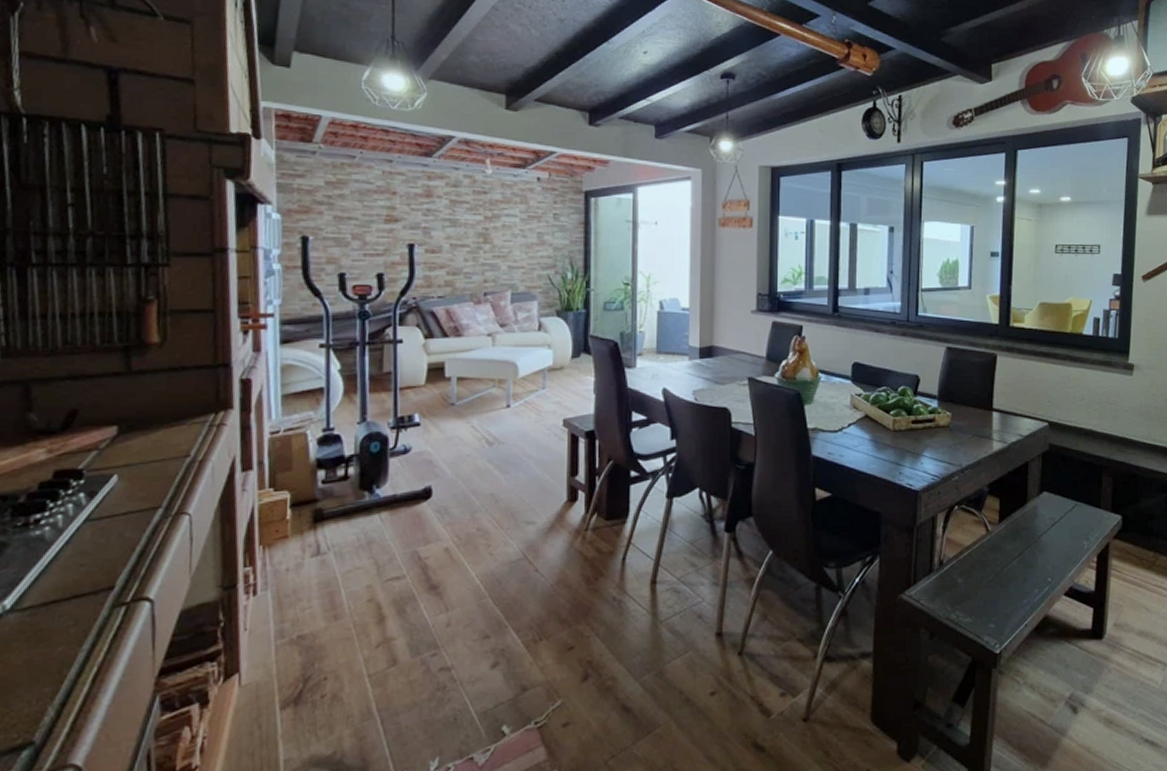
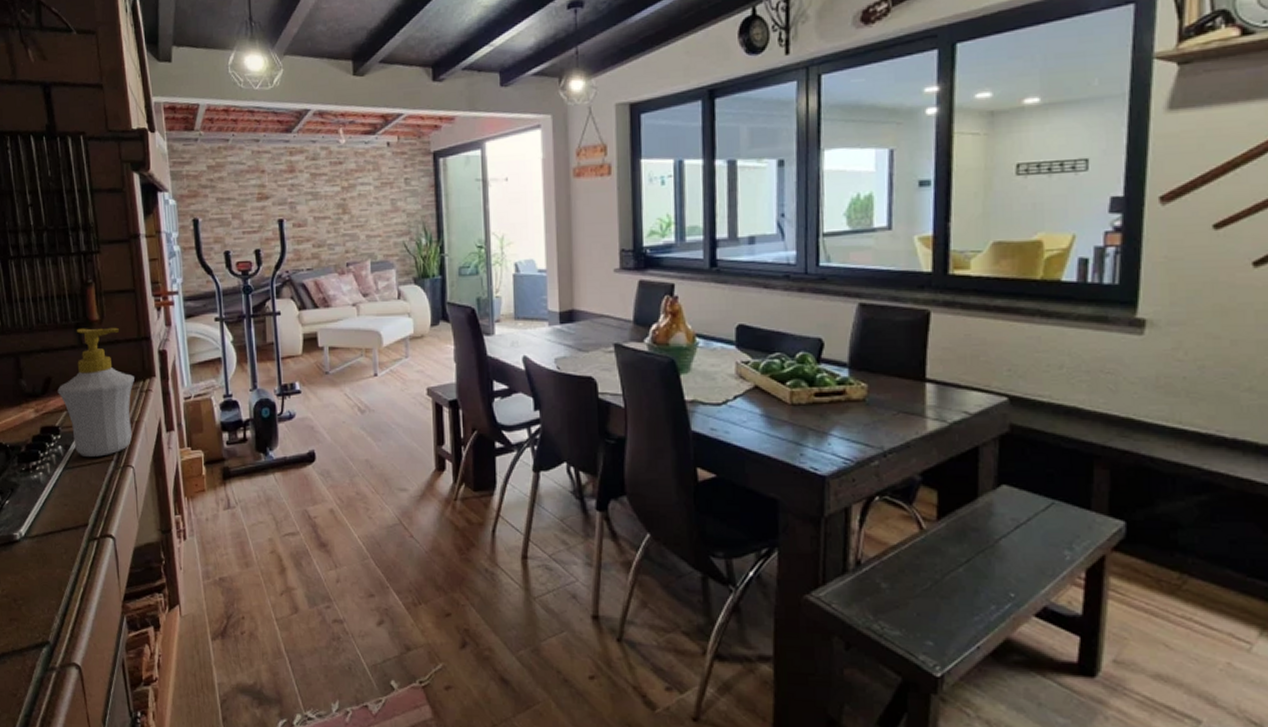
soap bottle: none [86,352,203,505] -> present [57,327,134,457]

